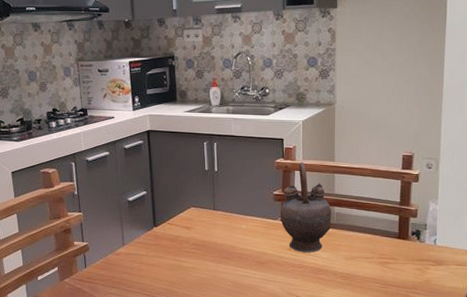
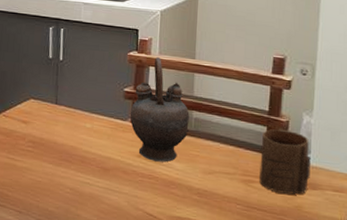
cup: none [394,216,437,271] -> present [259,129,311,195]

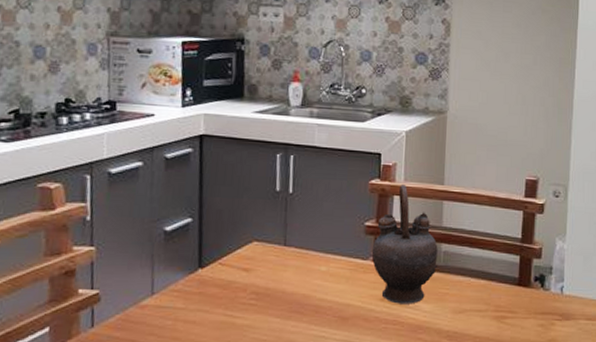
cup: present [259,129,311,195] -> none [512,257,564,327]

